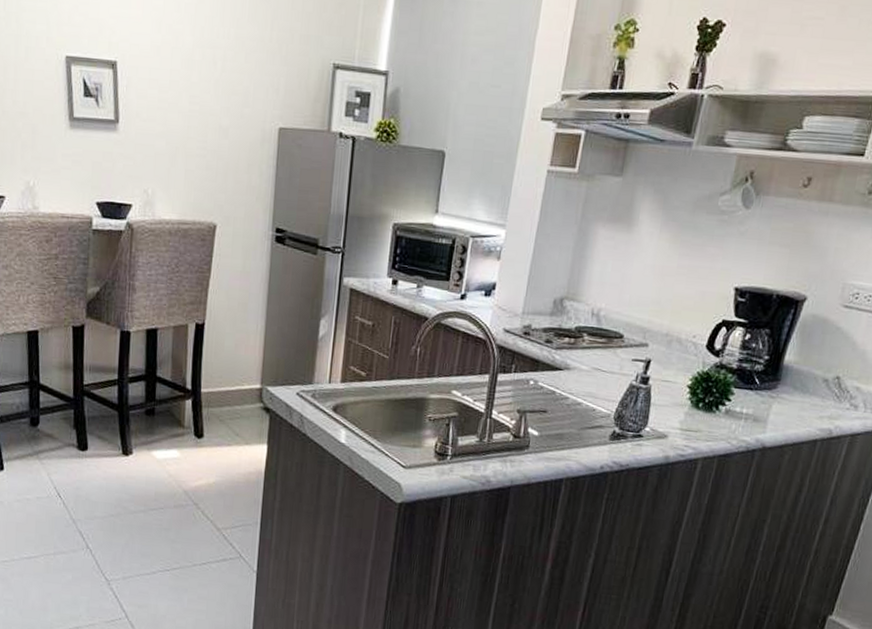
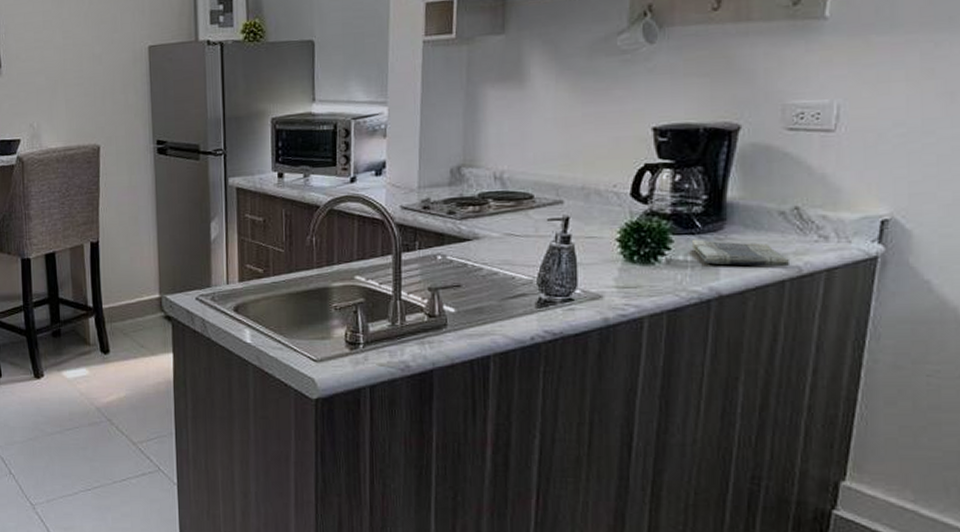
dish towel: none [748,394,824,428] -> present [691,239,789,267]

